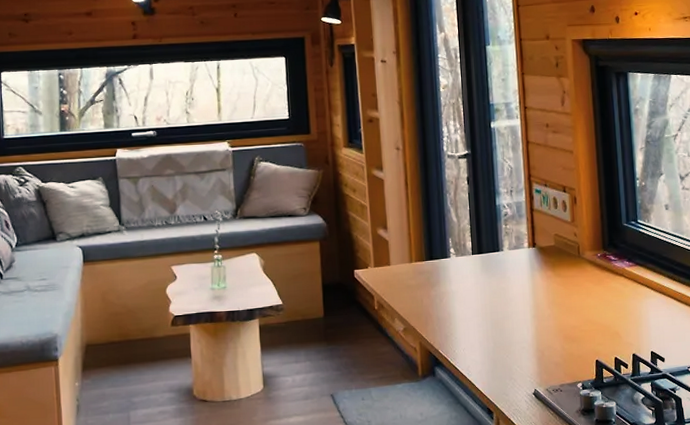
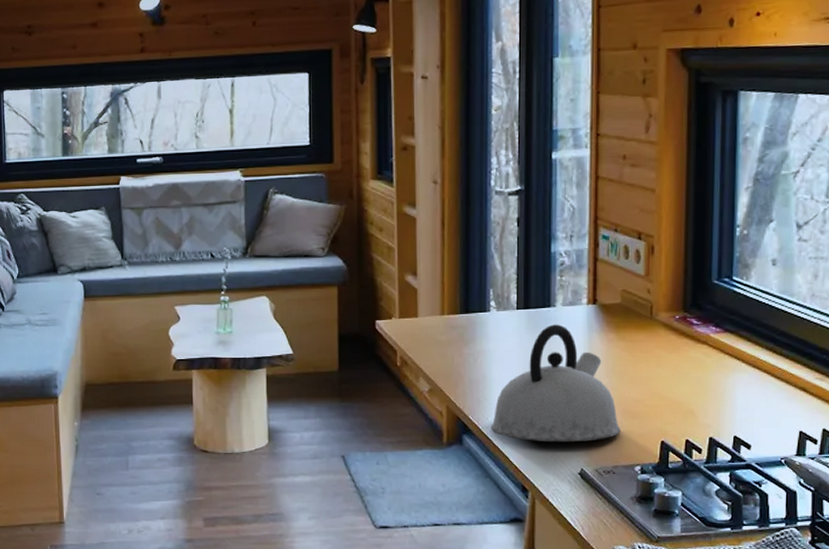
kettle: none [458,266,564,368] -> present [491,324,621,443]

